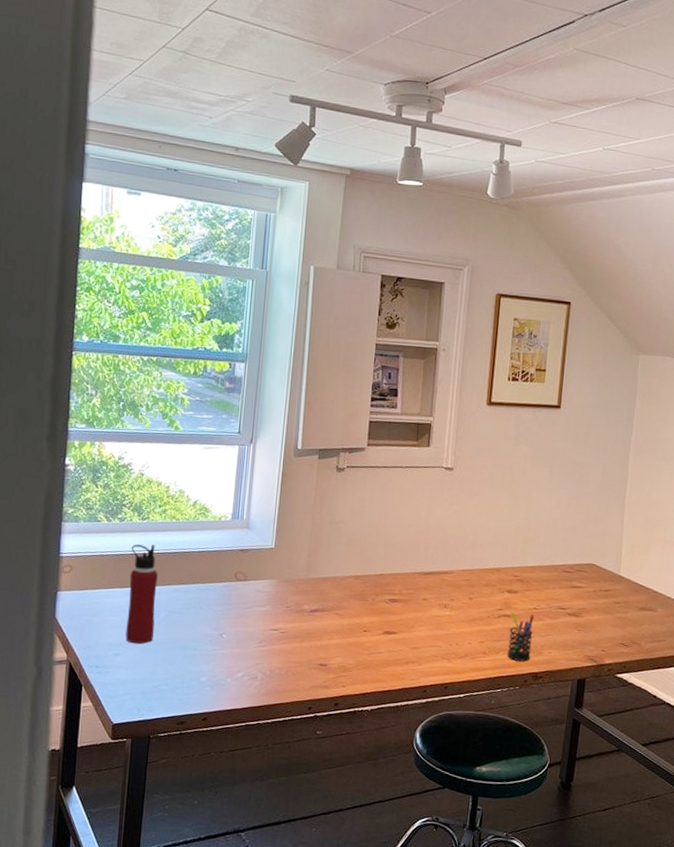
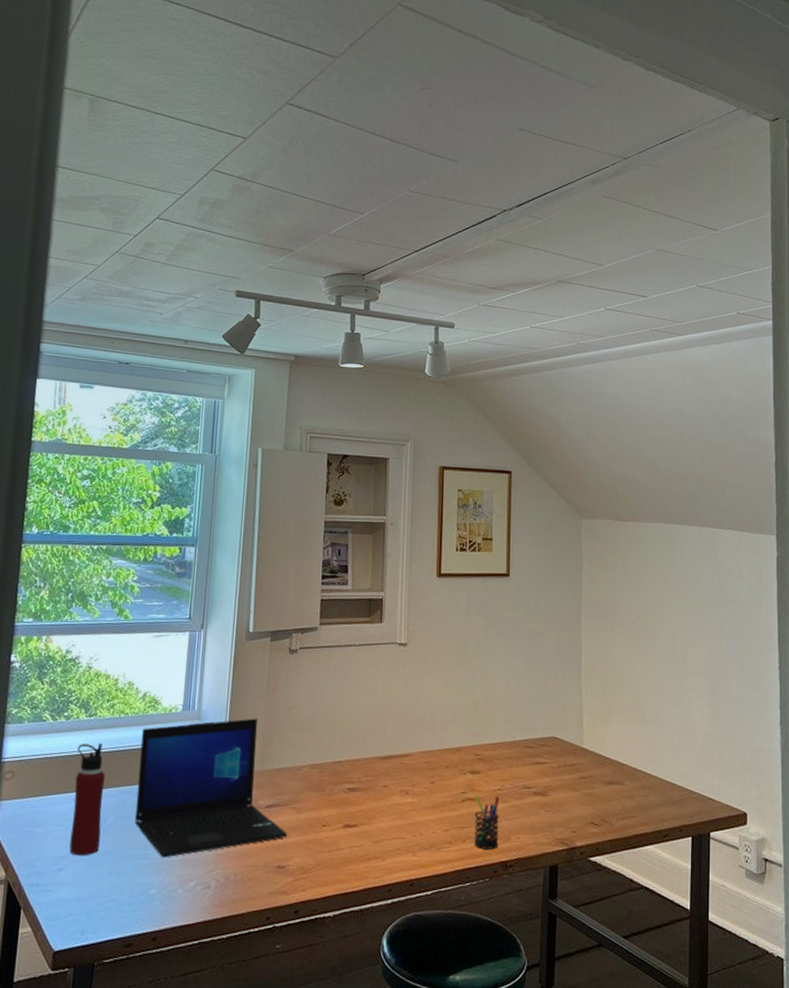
laptop: none [186,530,331,651] -> present [134,718,288,858]

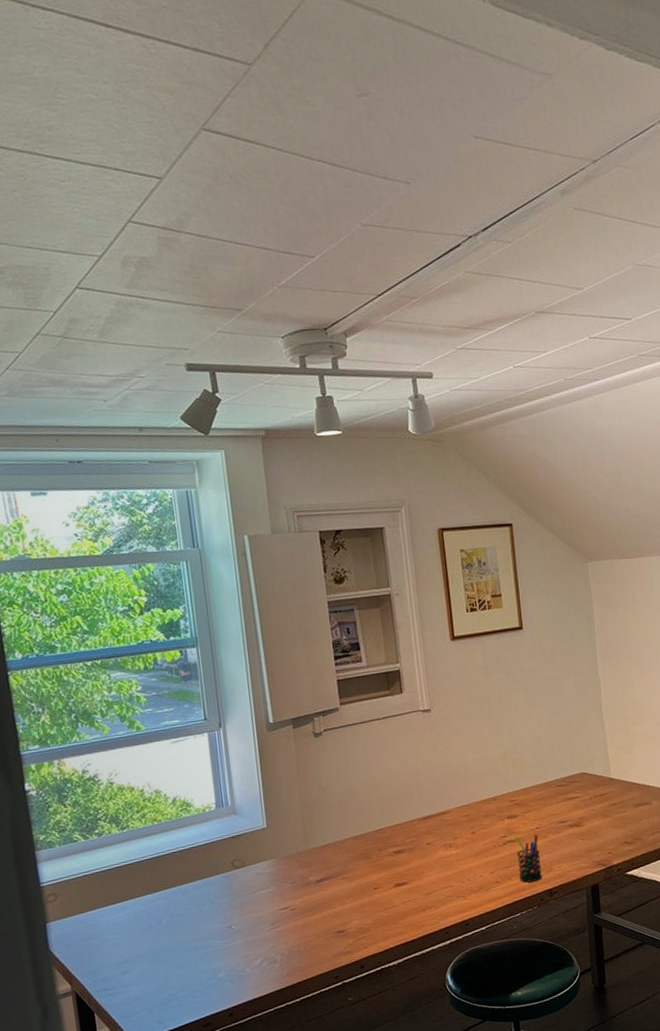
water bottle: present [69,743,105,856] -> none [116,852,160,958]
laptop: present [134,718,288,858] -> none [178,803,343,944]

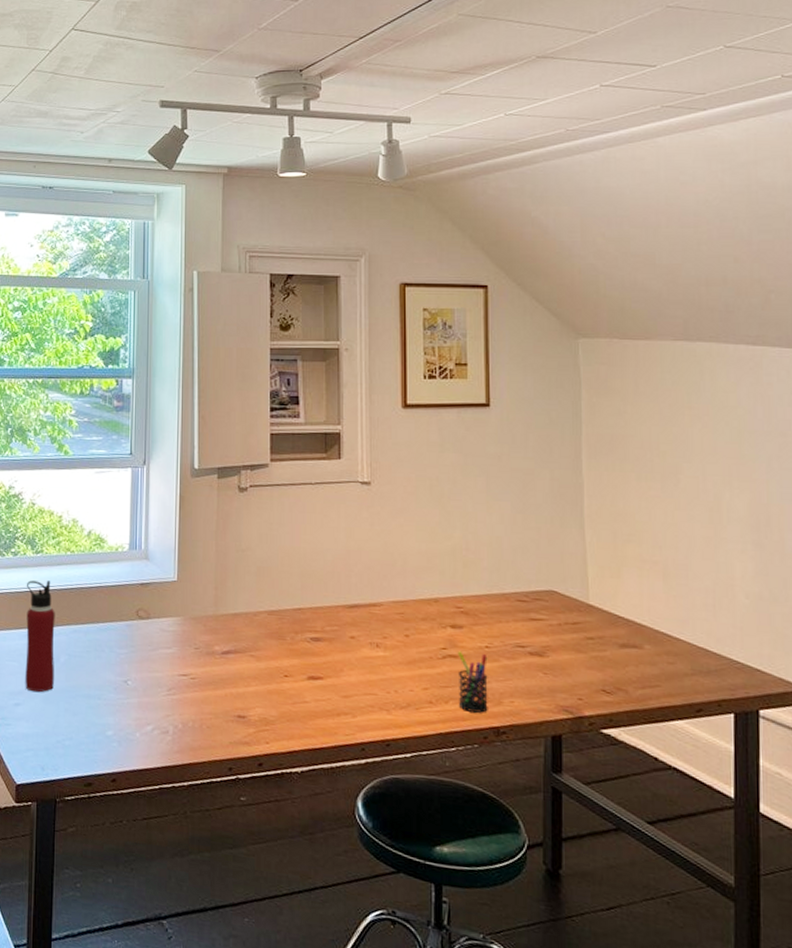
water bottle: none [116,852,160,958] -> present [25,580,55,693]

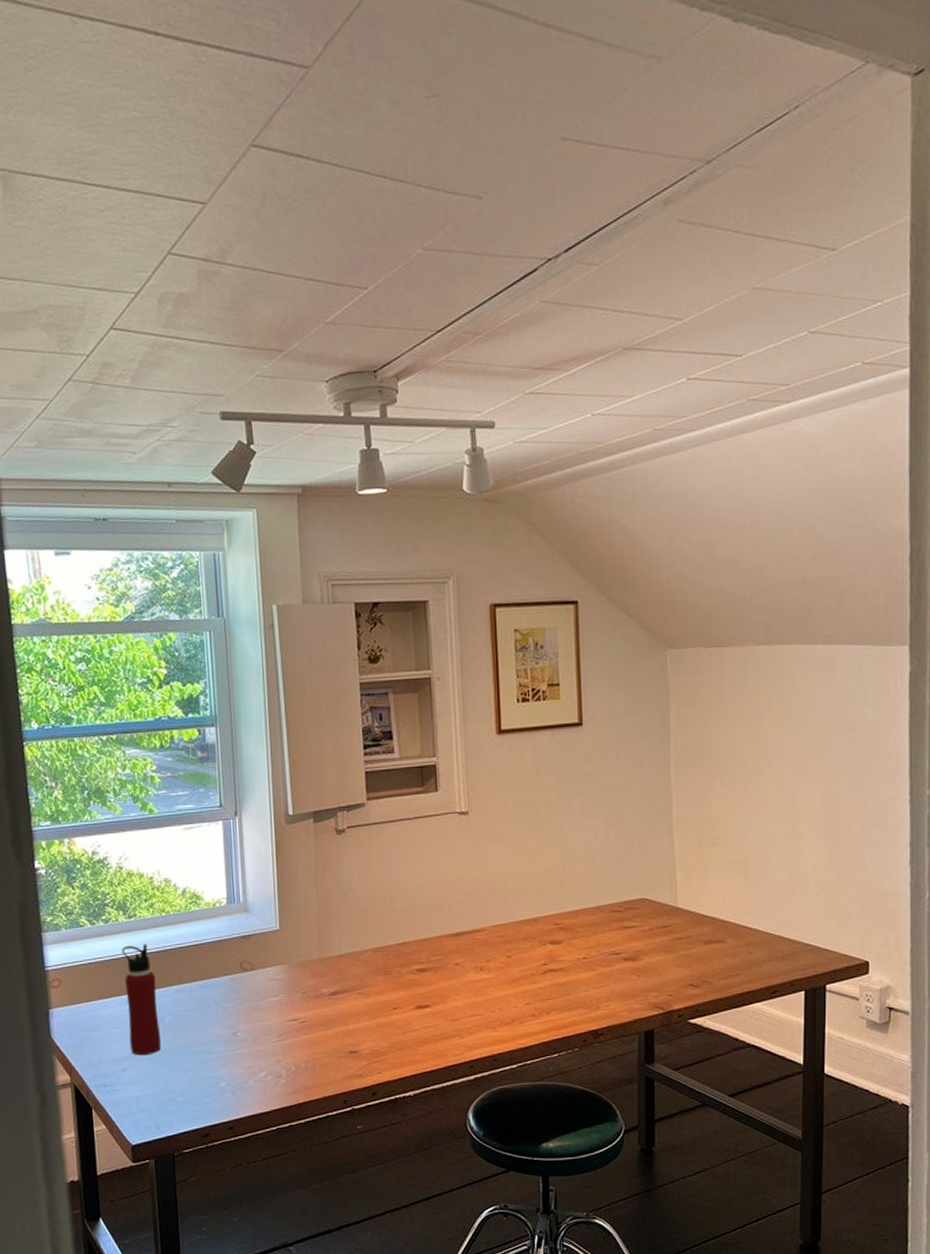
pen holder: present [457,651,488,713] -> none [557,965,587,1020]

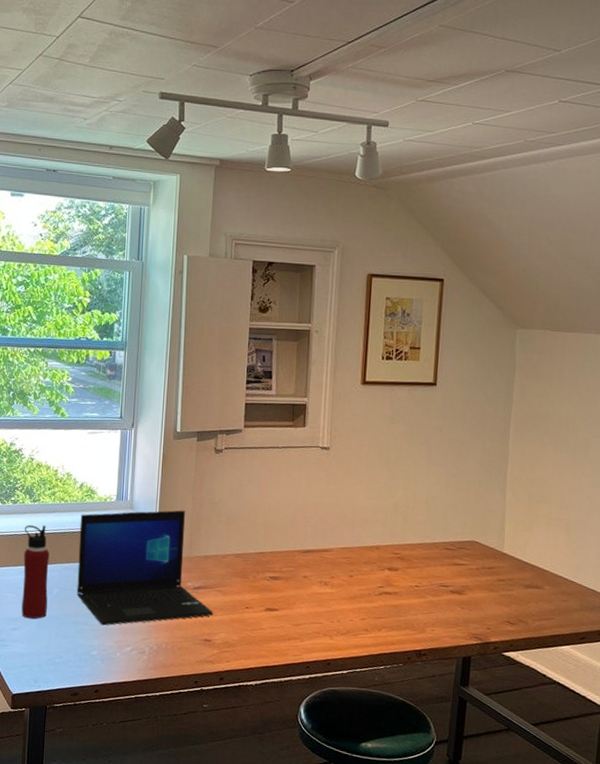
laptop: none [186,905,357,1052] -> present [77,510,214,626]

